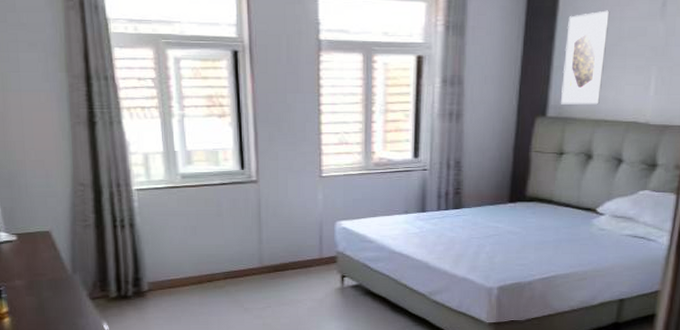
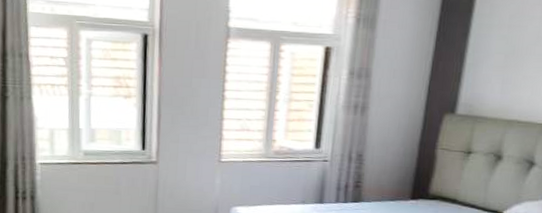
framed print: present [561,10,610,105] -> none [472,9,530,105]

